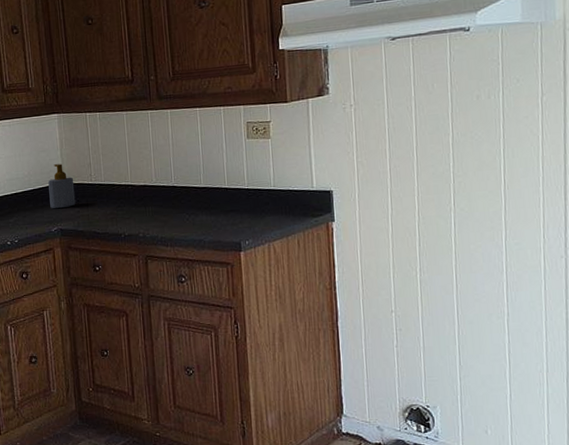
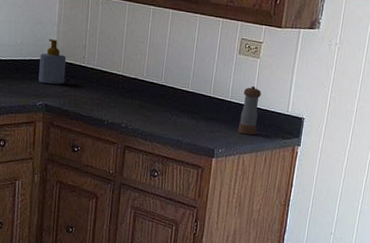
pepper shaker: none [260,168,283,221] -> present [237,86,261,136]

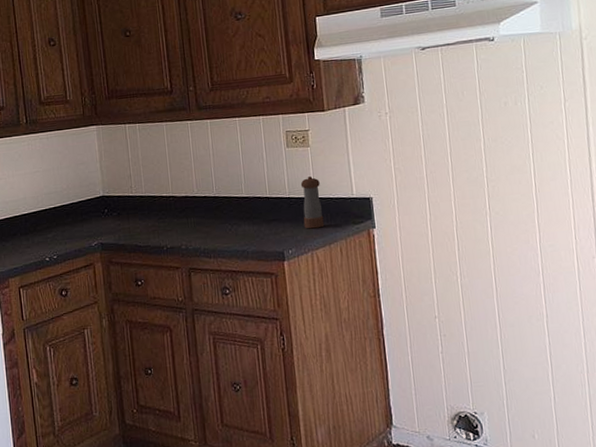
soap bottle: present [38,39,67,85] -> none [88,176,116,223]

